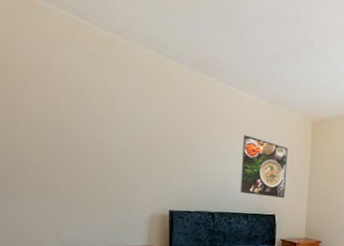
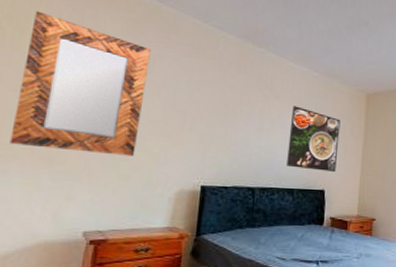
home mirror: none [11,50,114,185] -> present [9,11,151,156]

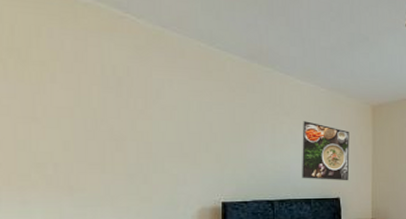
home mirror: present [9,11,151,156] -> none [26,42,159,179]

